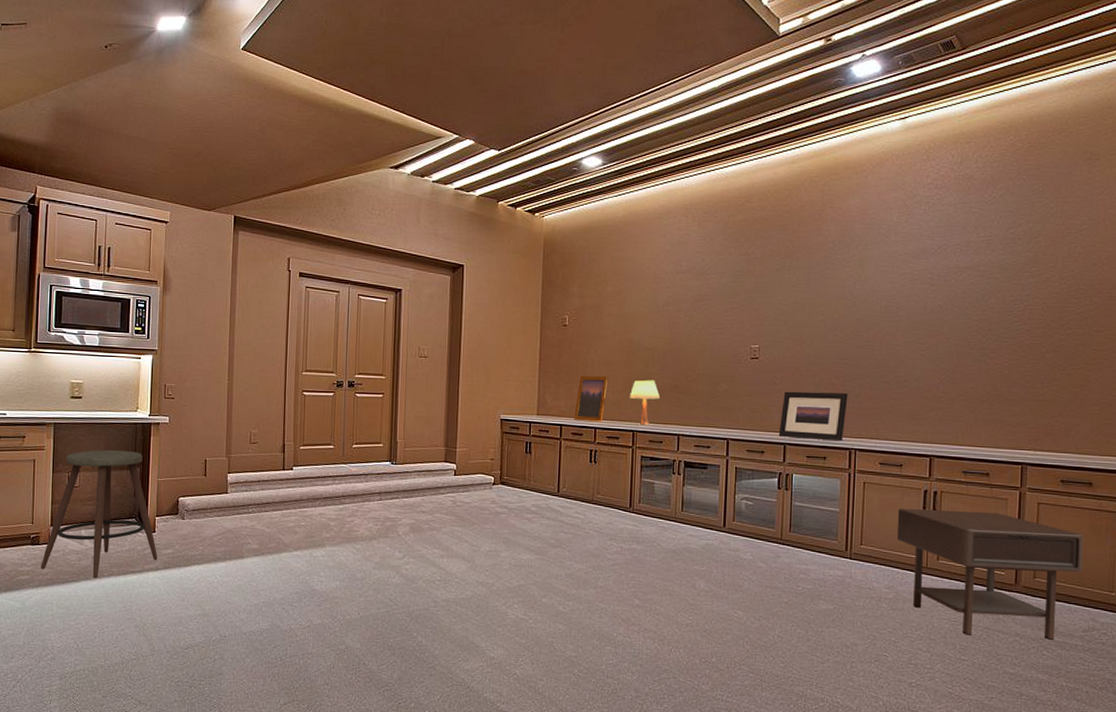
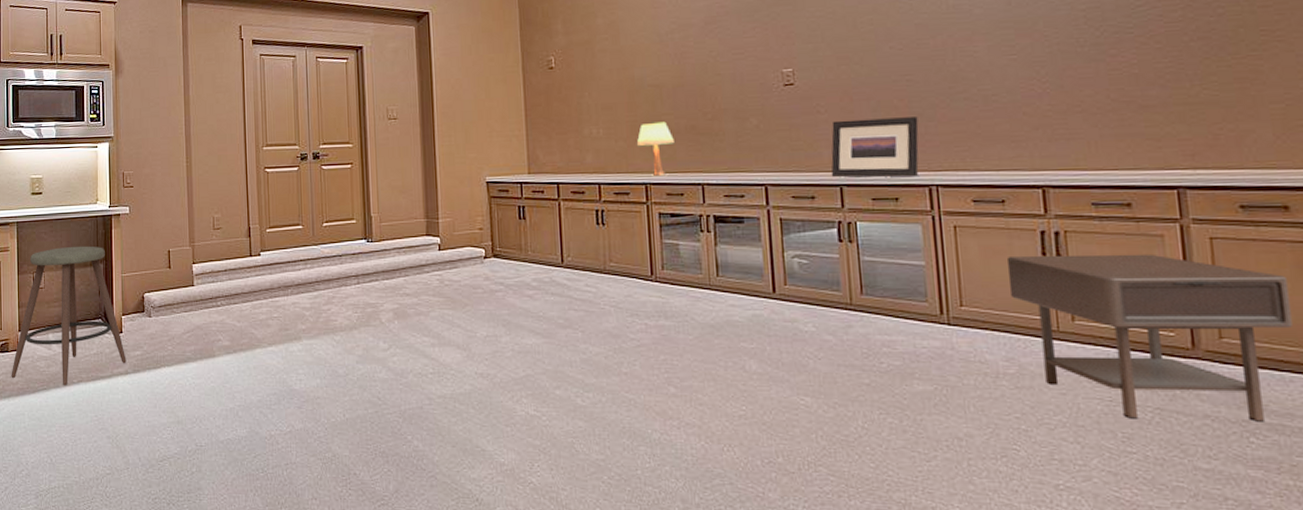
picture frame: present [574,375,609,422] -> none [572,121,610,177]

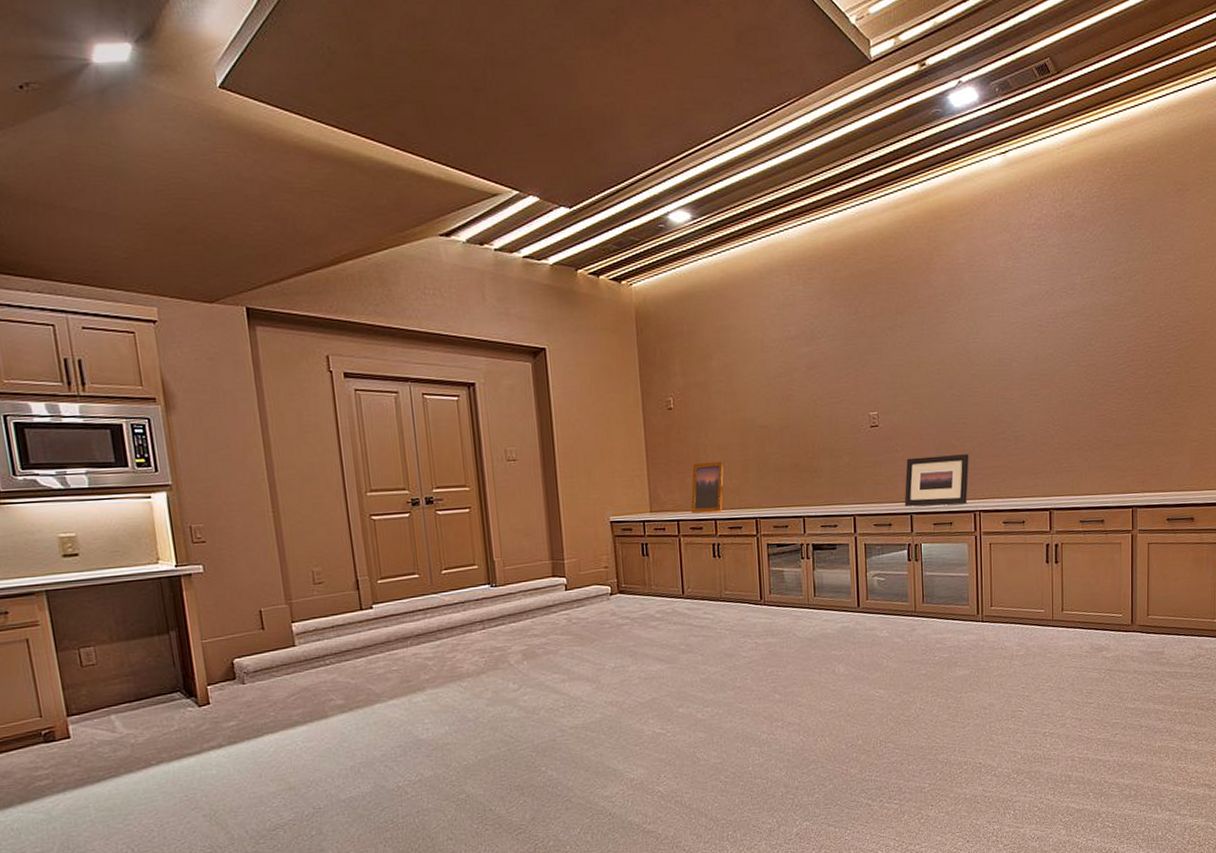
bar stool: present [11,246,127,386] -> none [63,612,219,770]
picture frame: none [572,121,610,177] -> present [691,460,724,514]
table lamp: present [636,120,676,177] -> none [748,459,782,511]
side table: present [1006,253,1294,422] -> none [1023,557,1189,679]

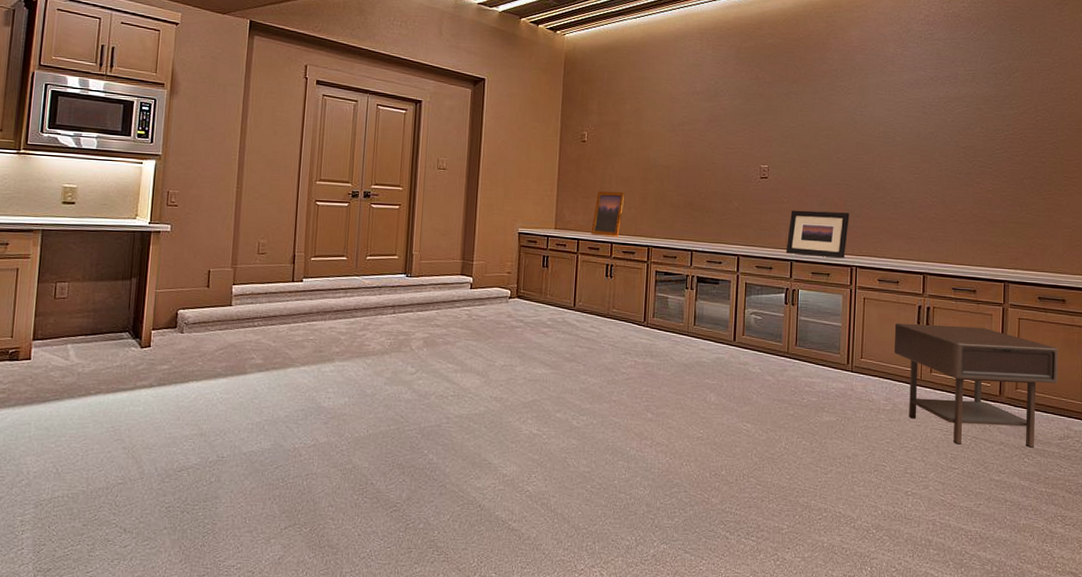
side table: none [1023,557,1189,679] -> present [893,322,1059,448]

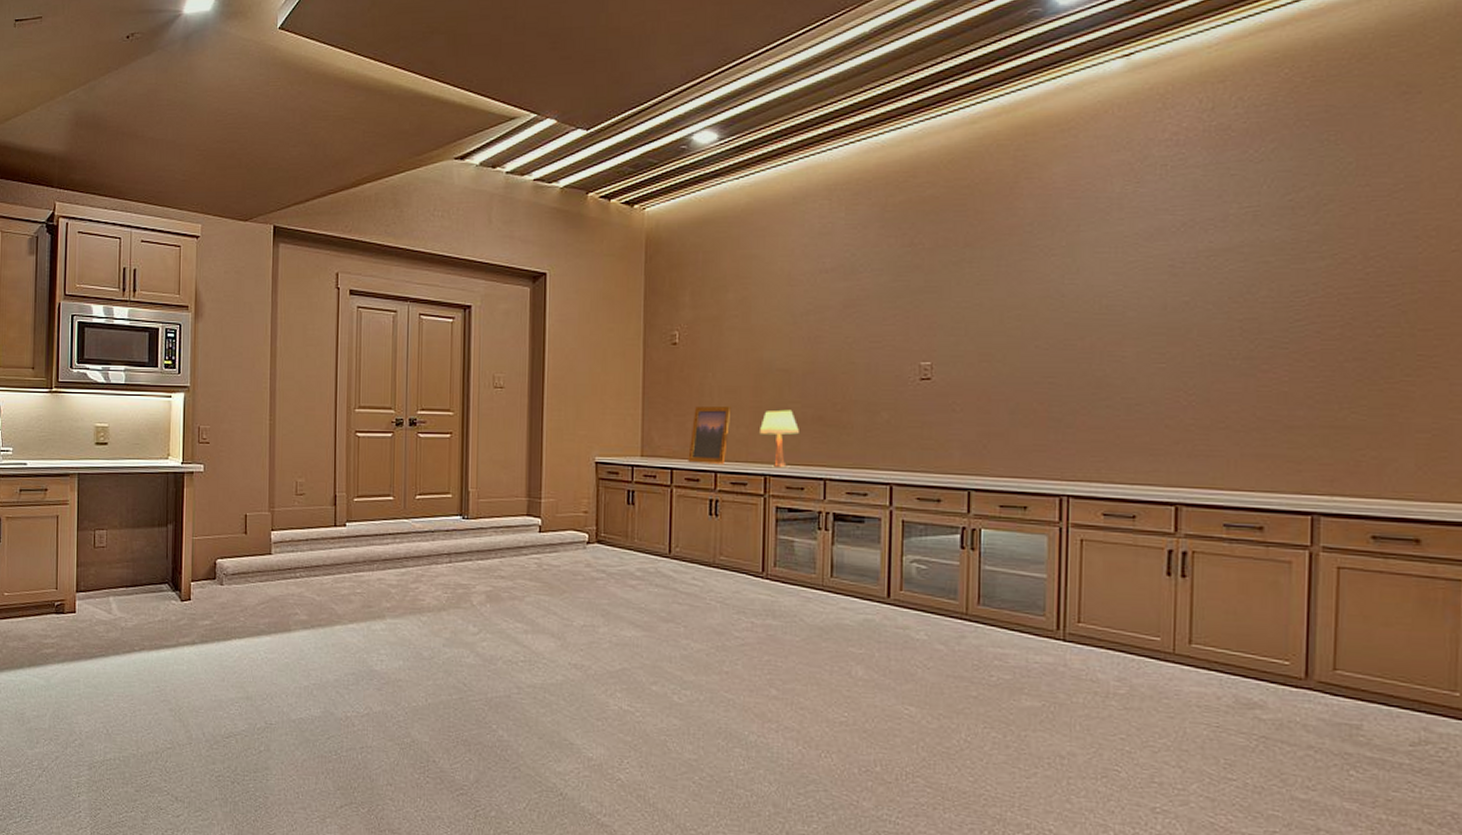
table lamp: none [644,195,675,242] -> present [758,408,801,469]
picture frame: present [785,210,850,259] -> none [960,421,1056,486]
side table: present [893,322,1059,448] -> none [1129,573,1409,756]

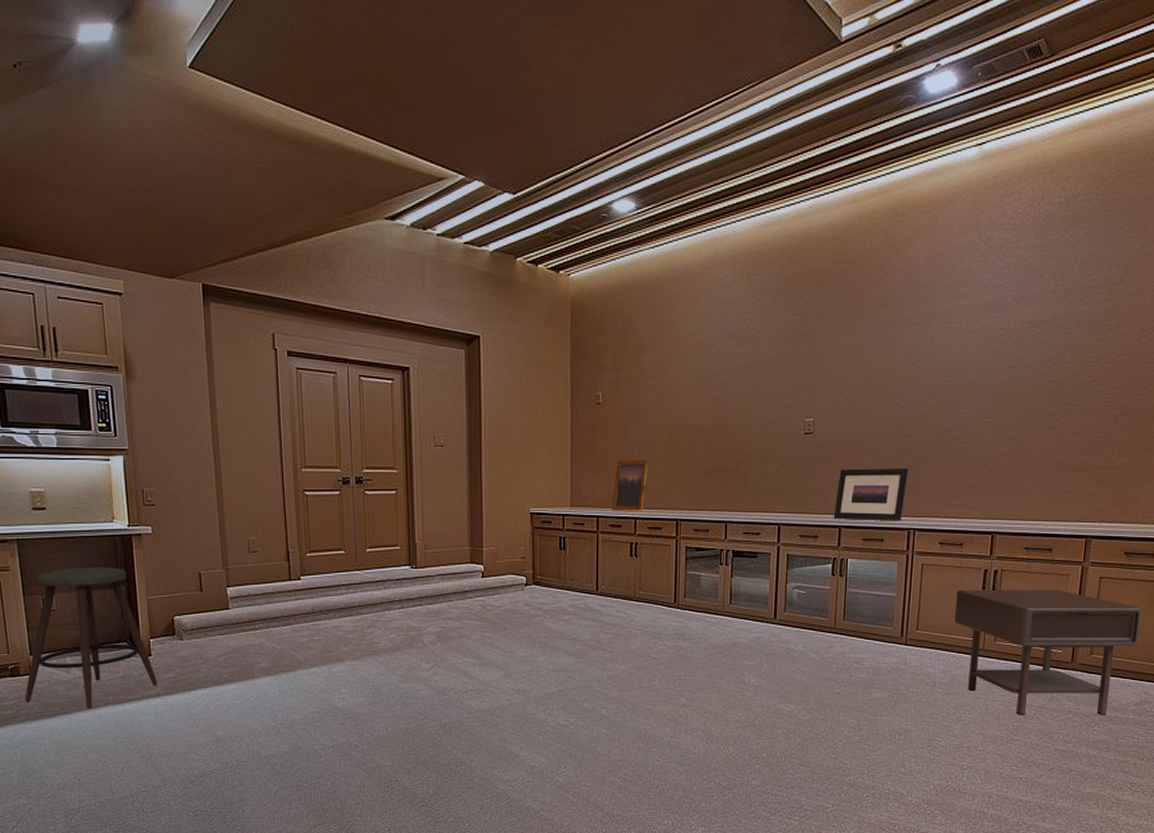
bar stool: none [66,503,194,654] -> present [25,566,158,709]
table lamp: present [758,408,801,469] -> none [671,460,706,514]
picture frame: none [960,421,1056,486] -> present [833,469,909,522]
side table: none [1129,573,1409,756] -> present [954,589,1144,715]

